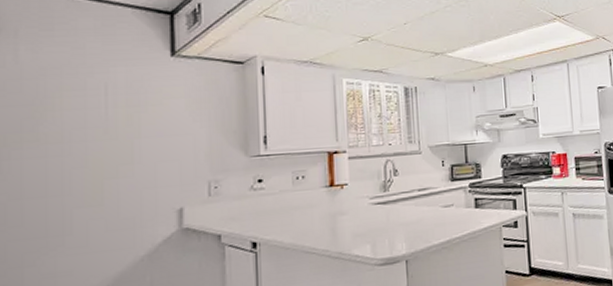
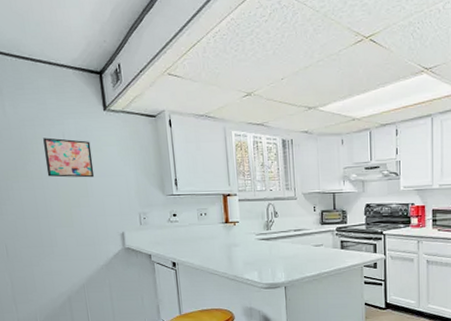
wall art: none [71,89,147,140] -> present [43,137,95,178]

